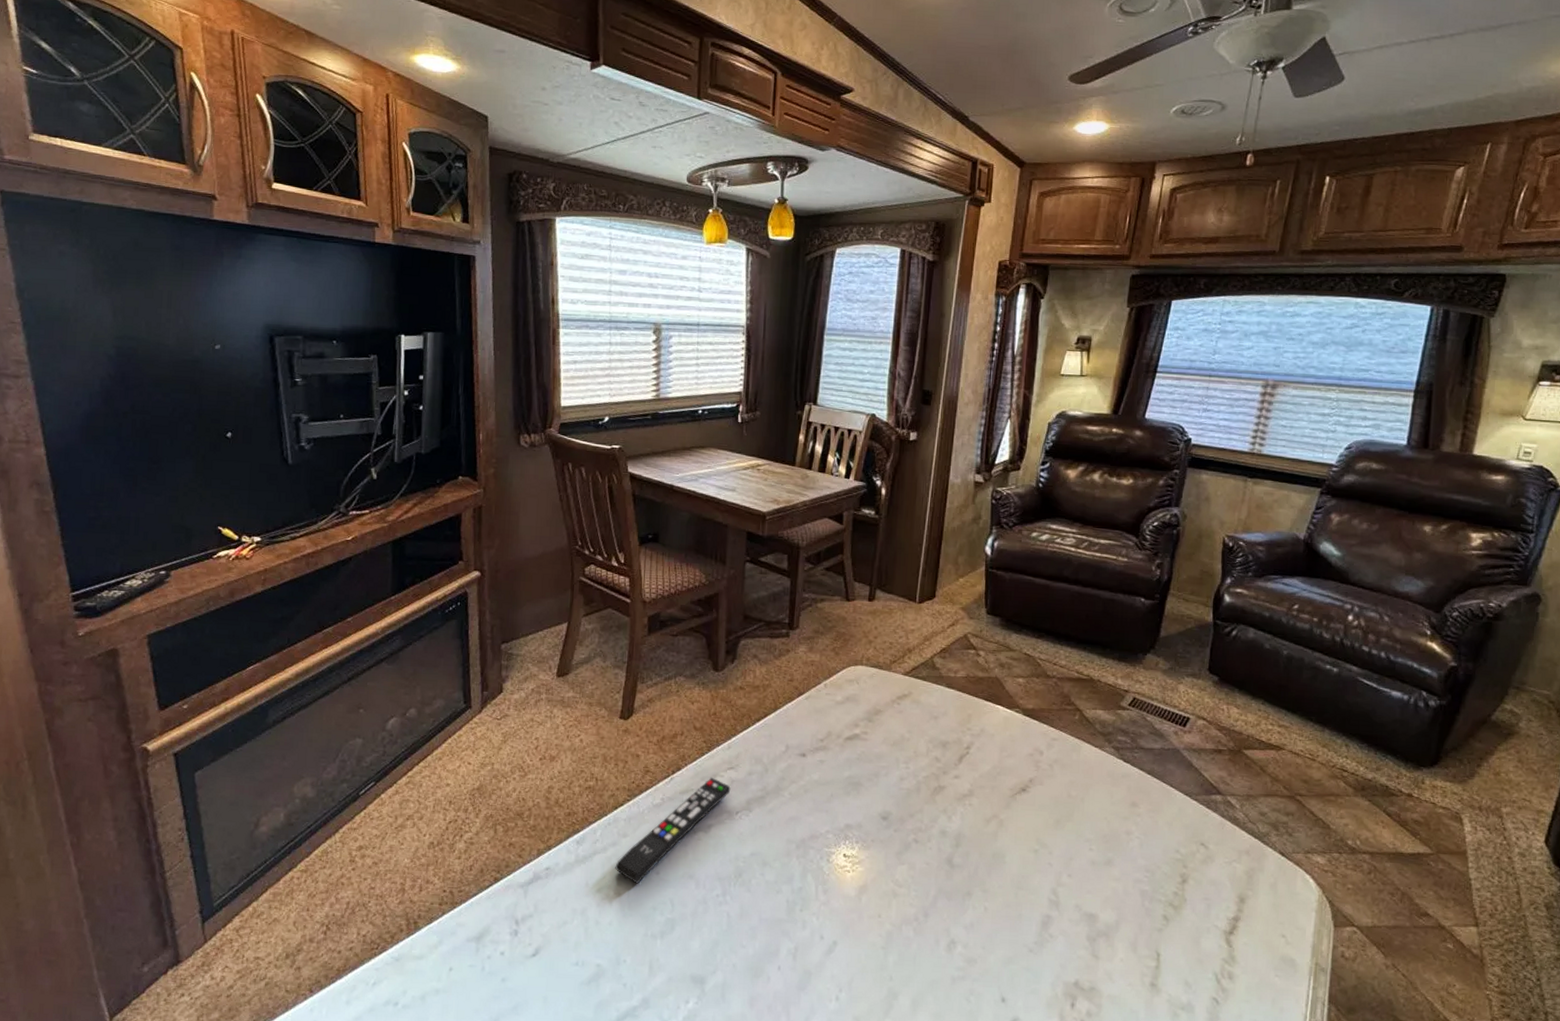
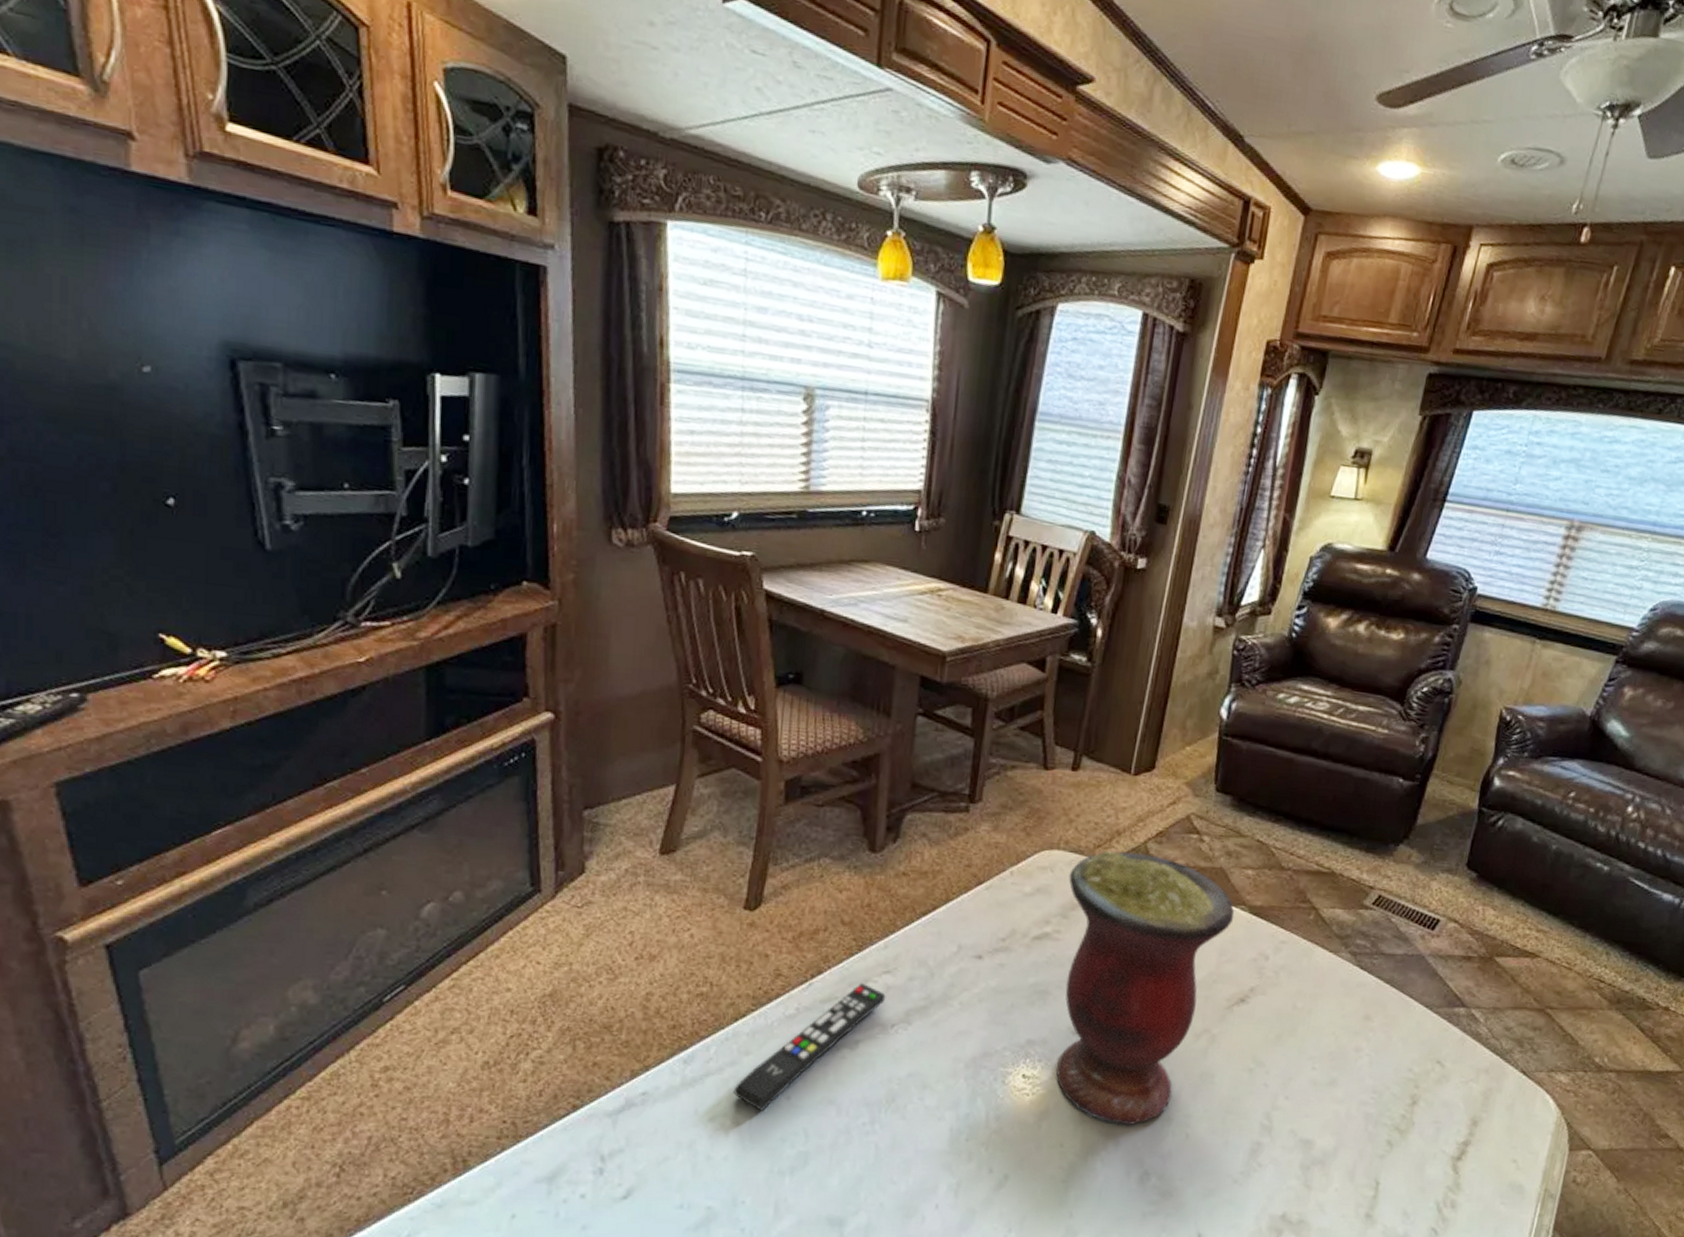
vase: none [870,665,1011,899] -> present [1055,850,1235,1126]

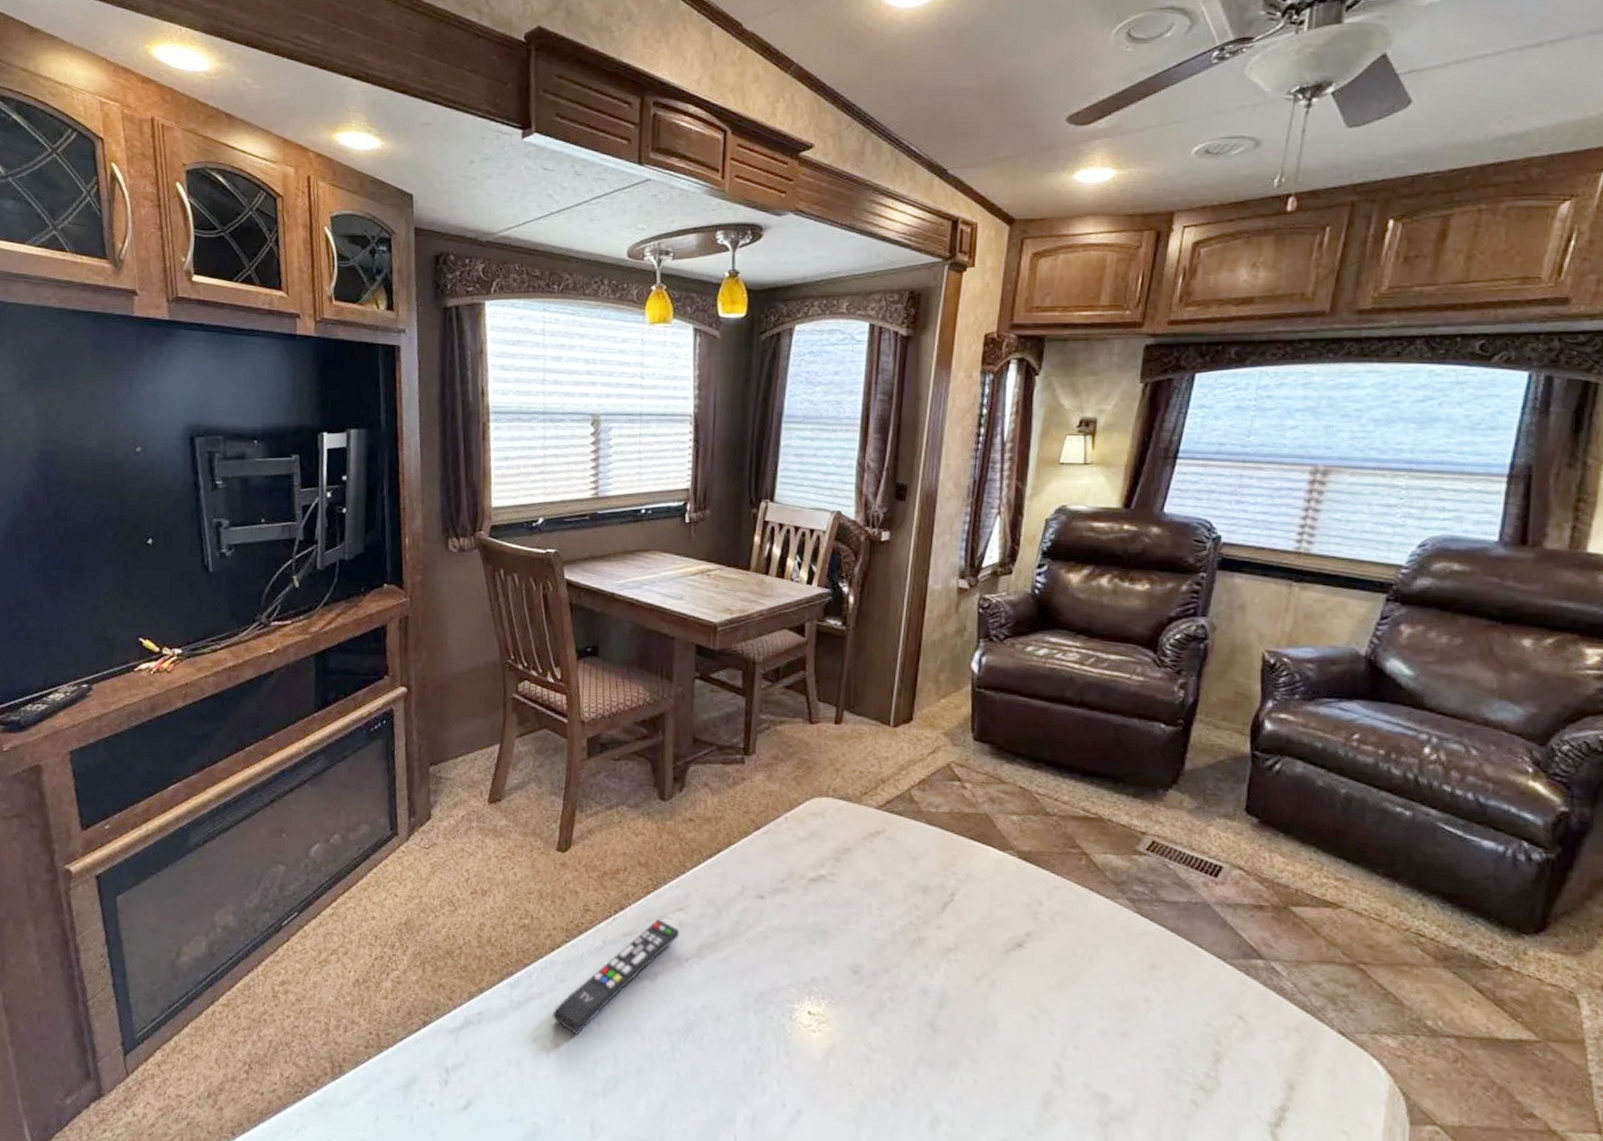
vase: present [1055,850,1235,1126] -> none [839,797,1003,1068]

